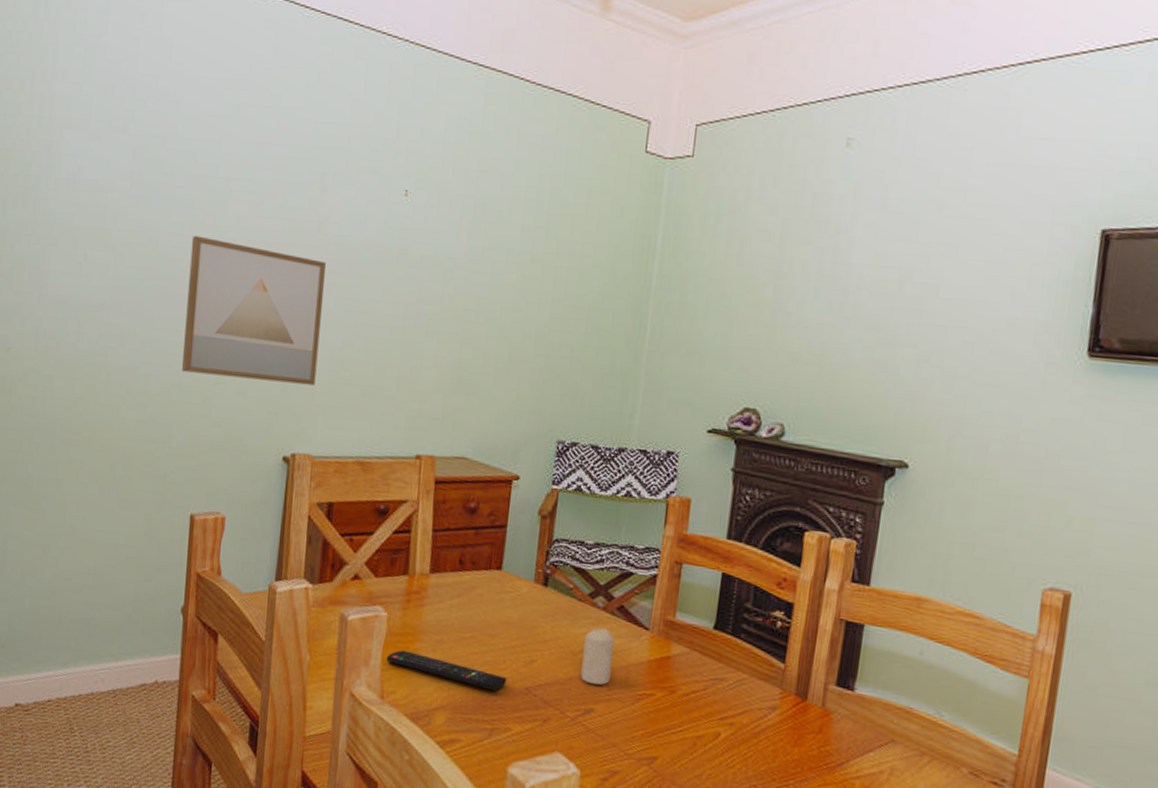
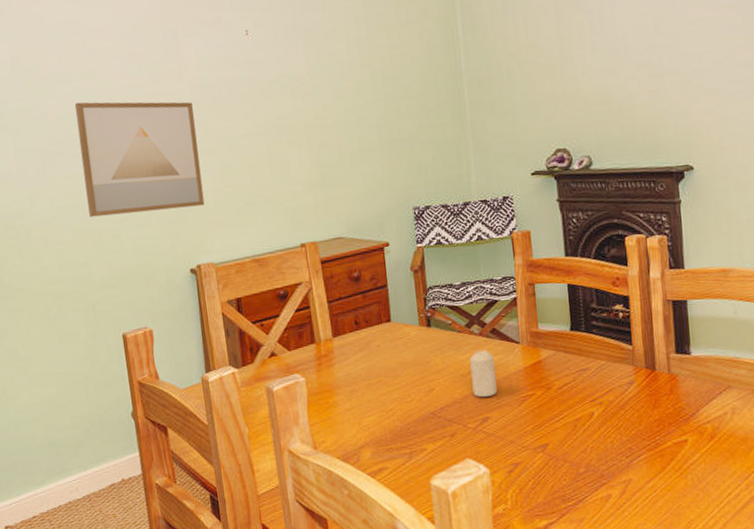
remote control: present [386,650,507,691] -> none [312,405,415,422]

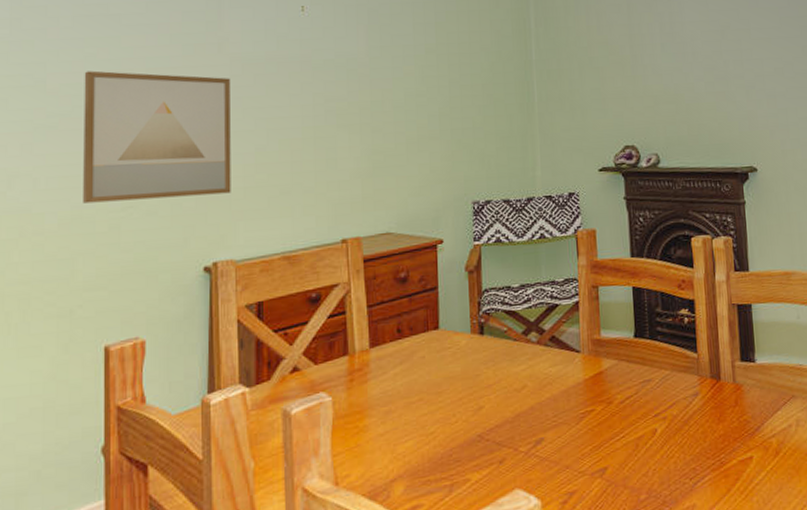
candle: present [469,350,497,398] -> none [525,360,554,416]

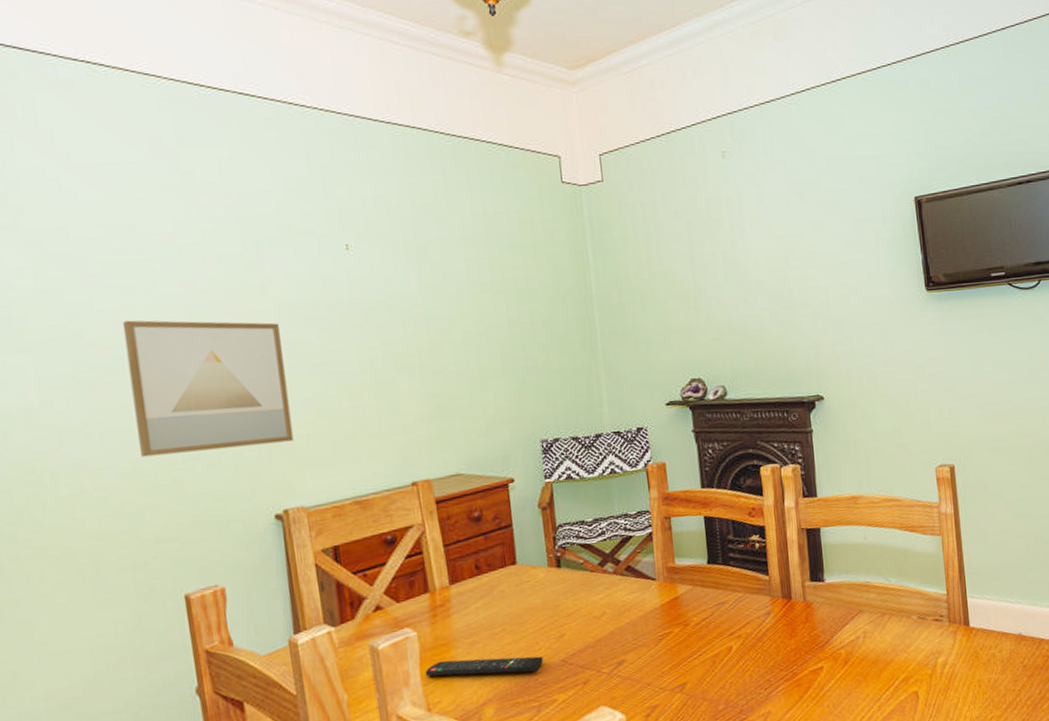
remote control: none [336,429,459,447] -> present [425,656,544,677]

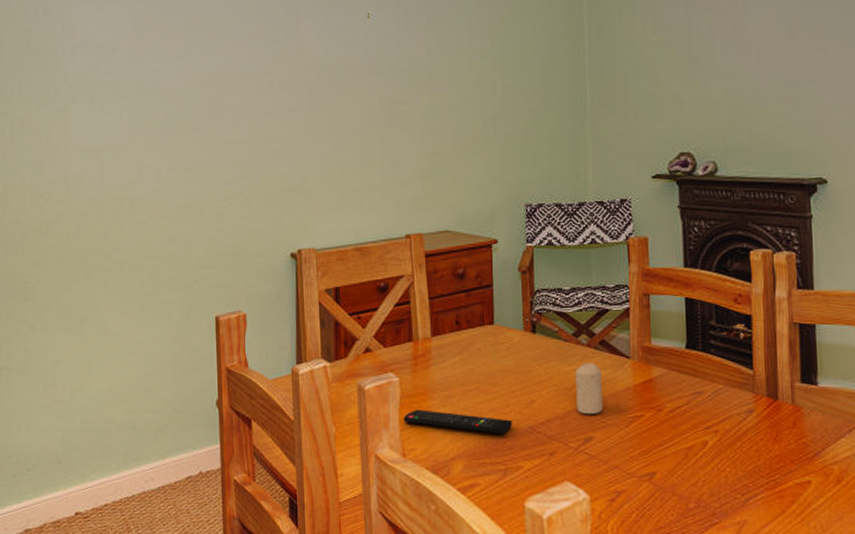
wall art: present [122,320,294,457] -> none [192,76,311,193]
candle: none [603,589,633,640] -> present [575,362,603,415]

